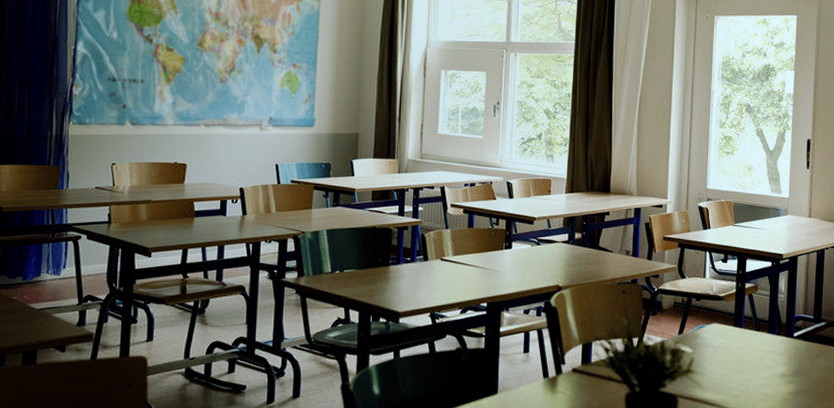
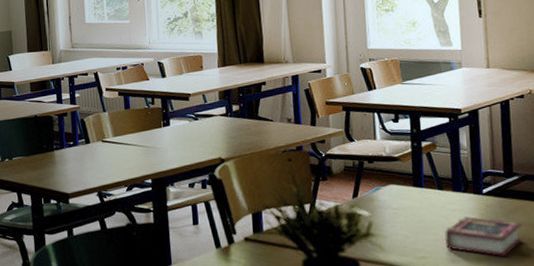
book: none [756,358,824,399] -> present [444,216,523,257]

